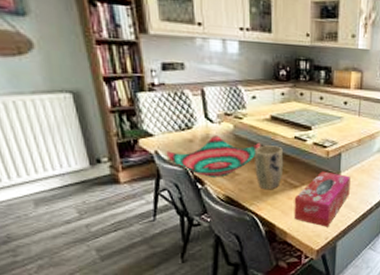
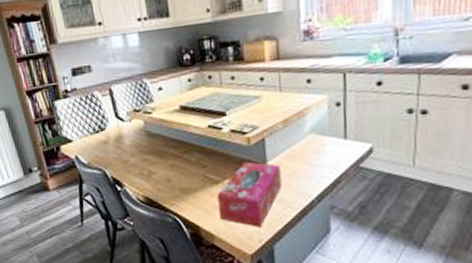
decorative bowl: present [166,135,261,177] -> none [85,134,174,178]
plant pot: present [255,145,284,190] -> none [168,138,201,188]

